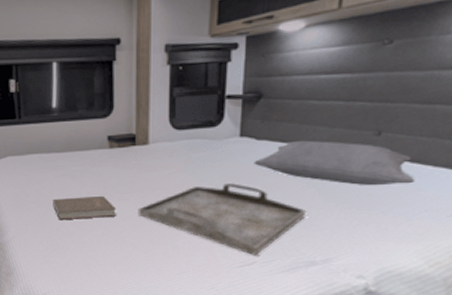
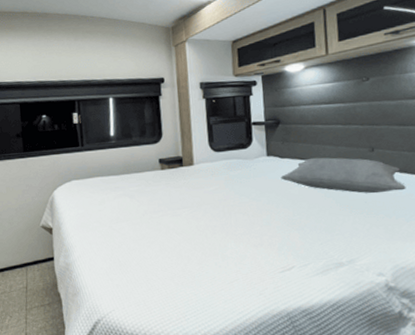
book: present [53,195,117,221] -> none [114,212,172,238]
serving tray: present [138,183,306,256] -> none [189,196,328,262]

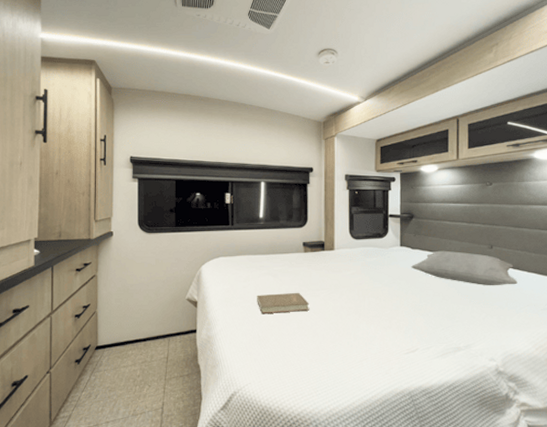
book: none [114,212,172,238] -> present [257,292,310,315]

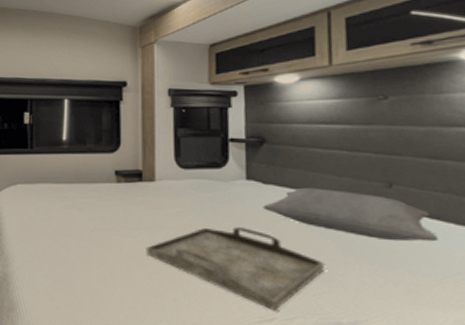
book: present [257,292,310,315] -> none [59,230,125,255]
serving tray: none [326,283,450,344] -> present [146,227,324,312]

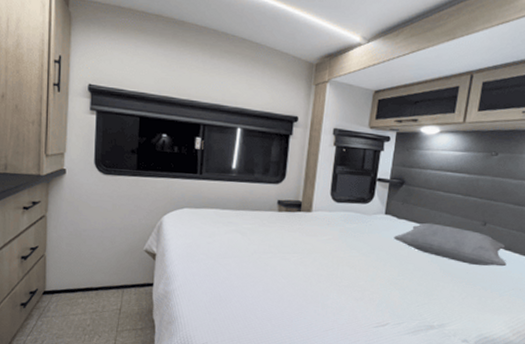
serving tray: present [146,227,324,312] -> none [296,252,429,319]

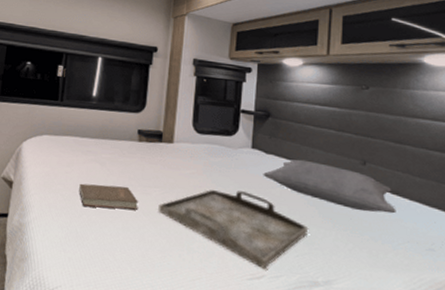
book: none [221,252,279,275] -> present [79,183,139,210]
serving tray: none [296,252,429,319] -> present [158,189,308,270]

